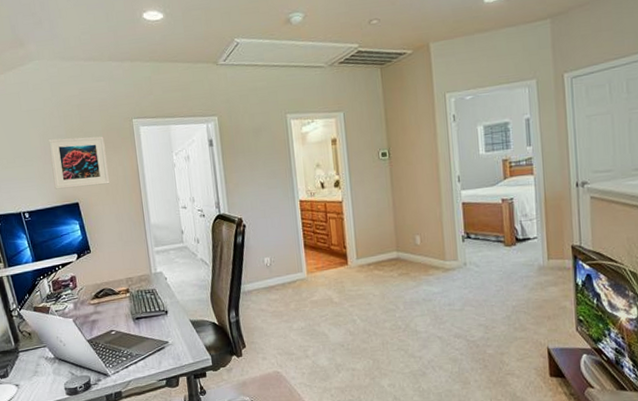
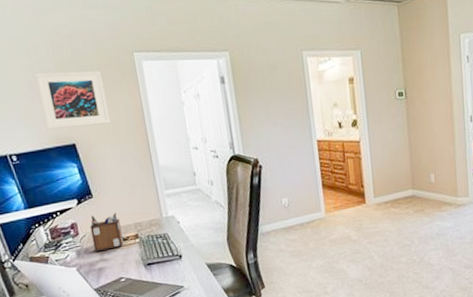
desk organizer: none [87,267,116,305] -> present [90,212,124,252]

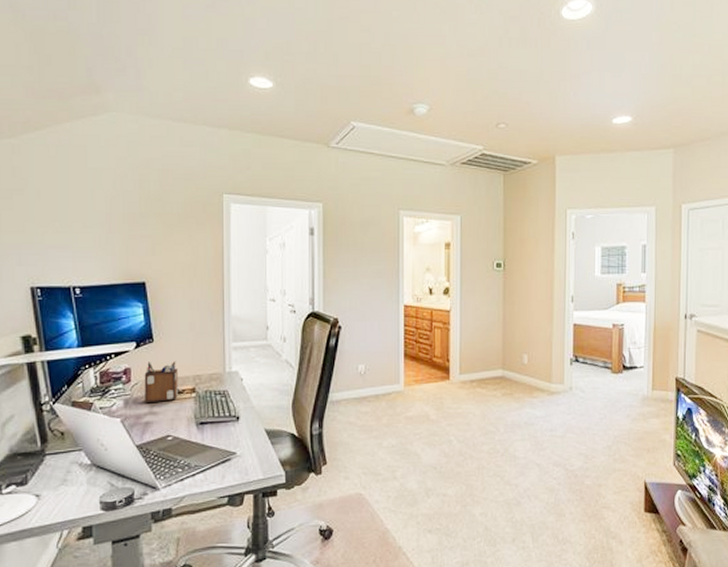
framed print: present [34,71,110,129] -> none [117,204,186,265]

